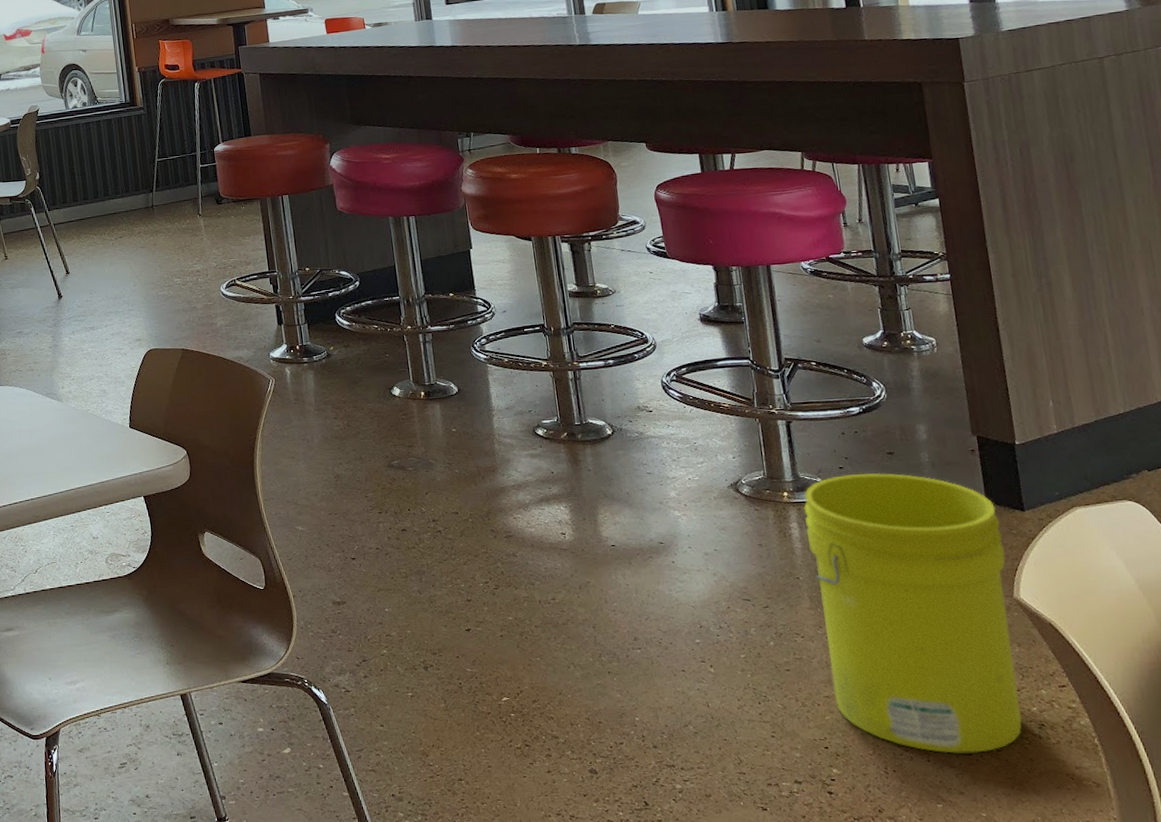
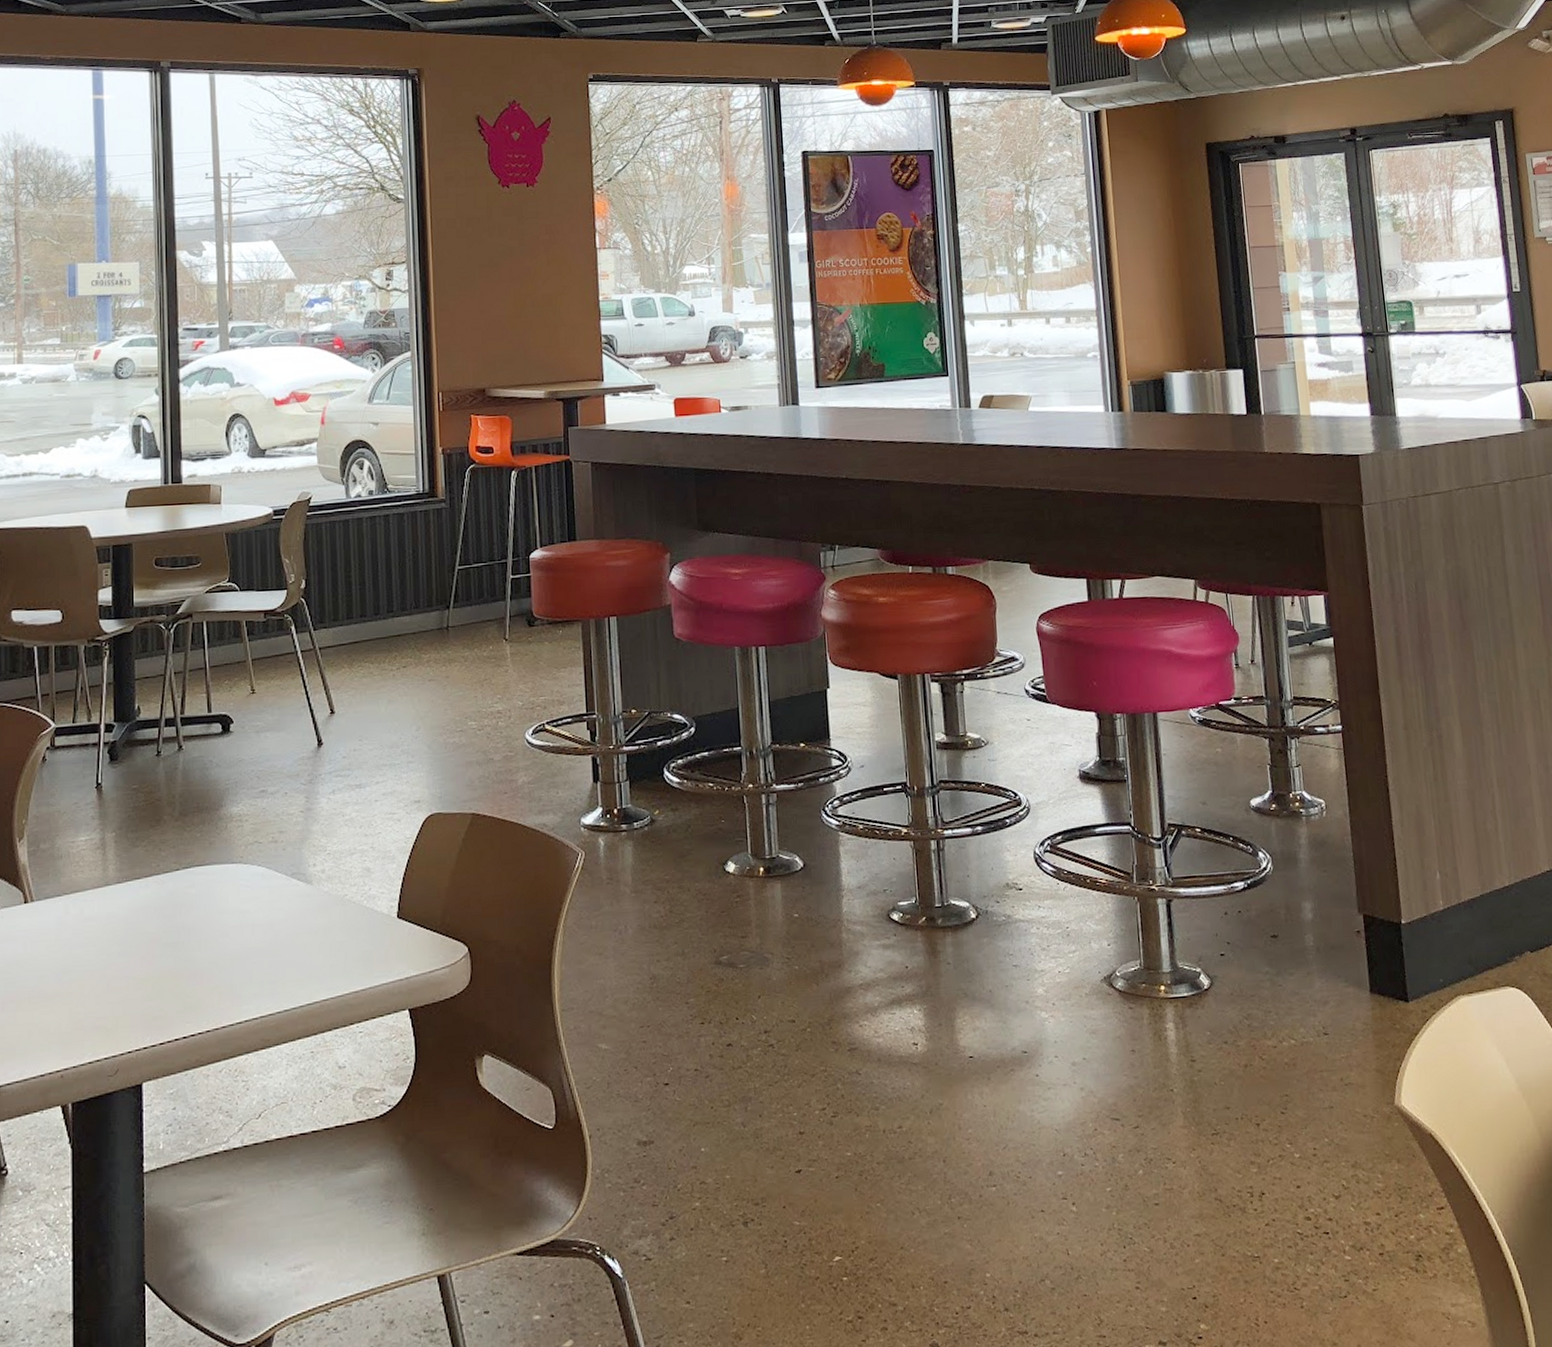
bucket: present [804,473,1023,754] -> none [1181,960,1400,1297]

